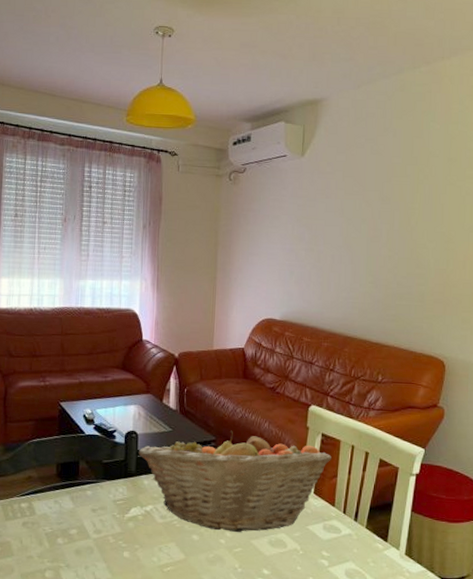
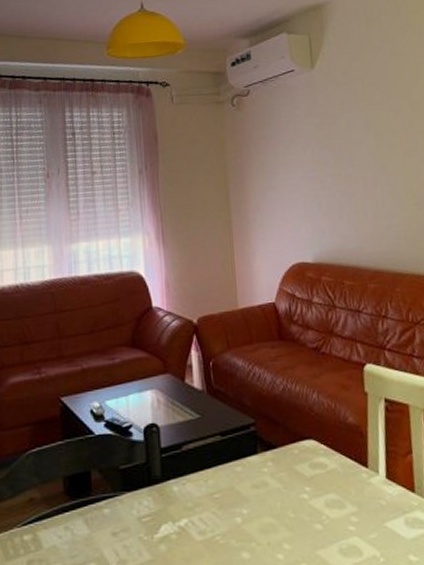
fruit basket: present [138,430,331,533] -> none [162,408,401,543]

